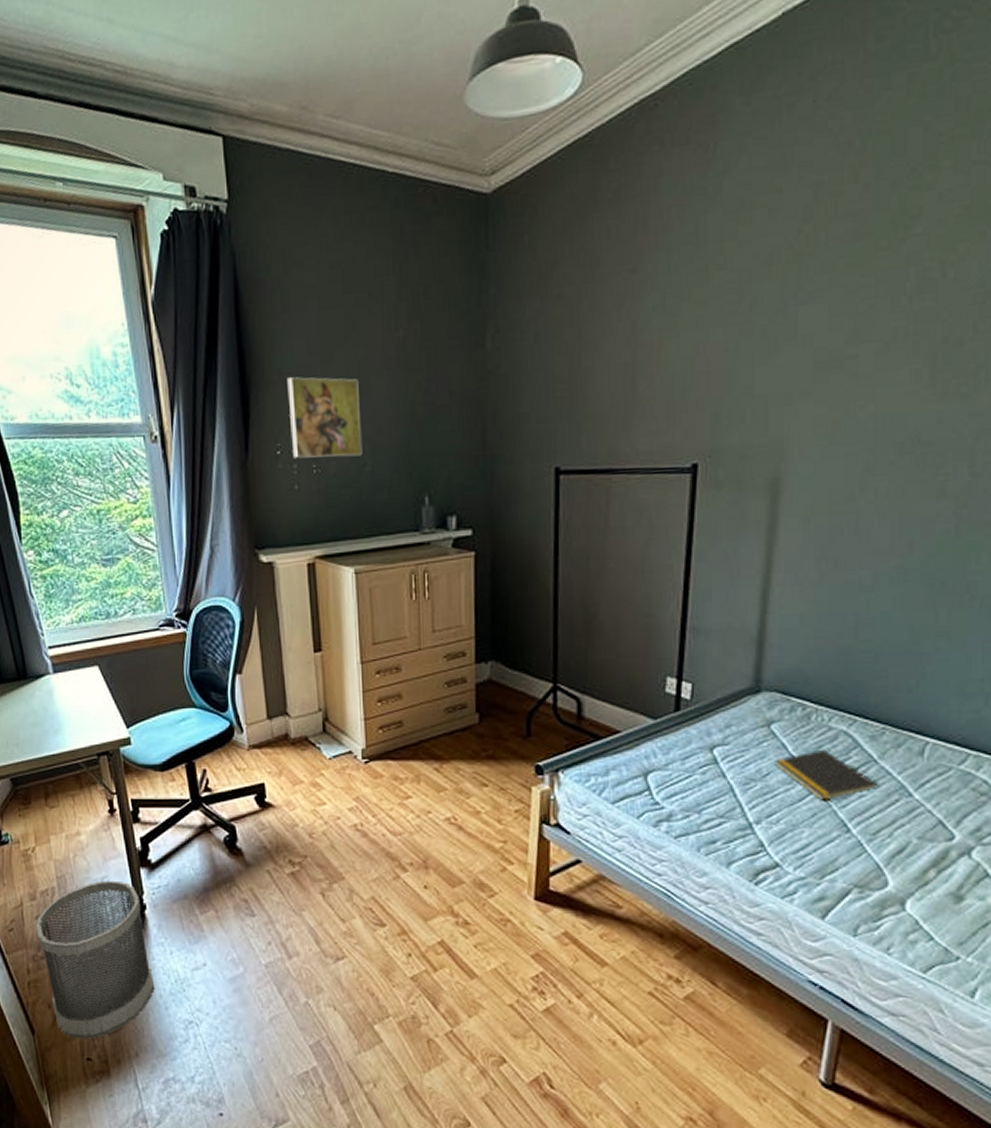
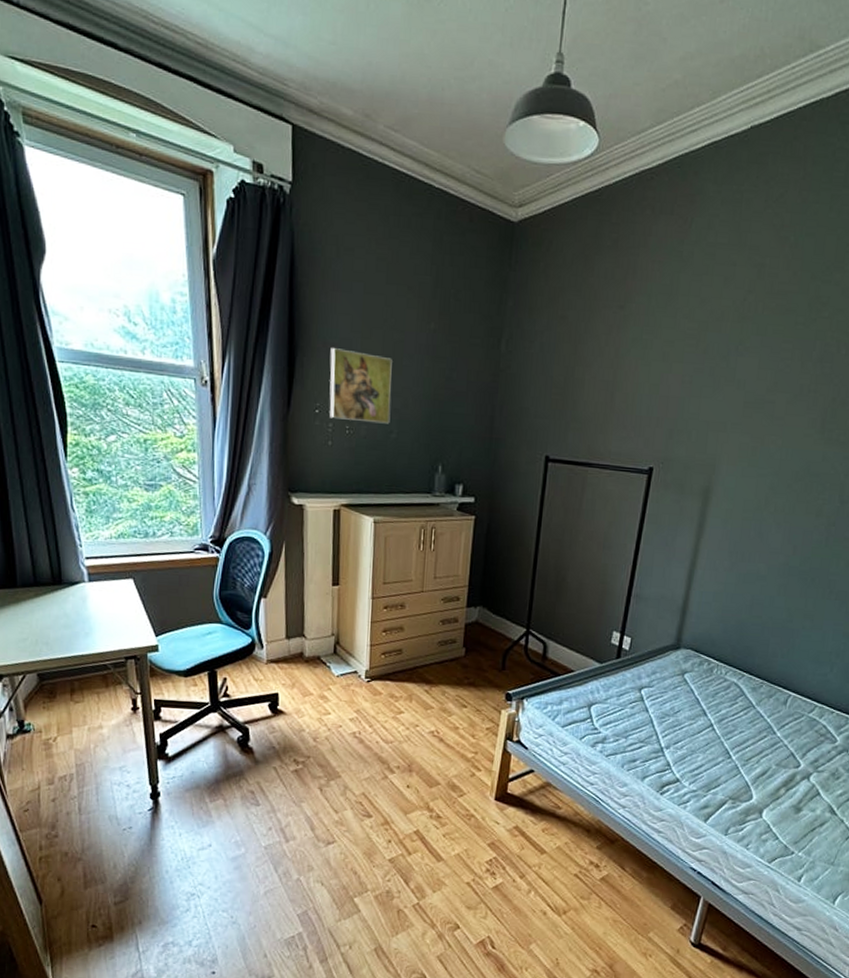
wastebasket: present [35,880,154,1040] -> none [51,769,161,909]
notepad: present [774,749,879,801] -> none [684,695,754,734]

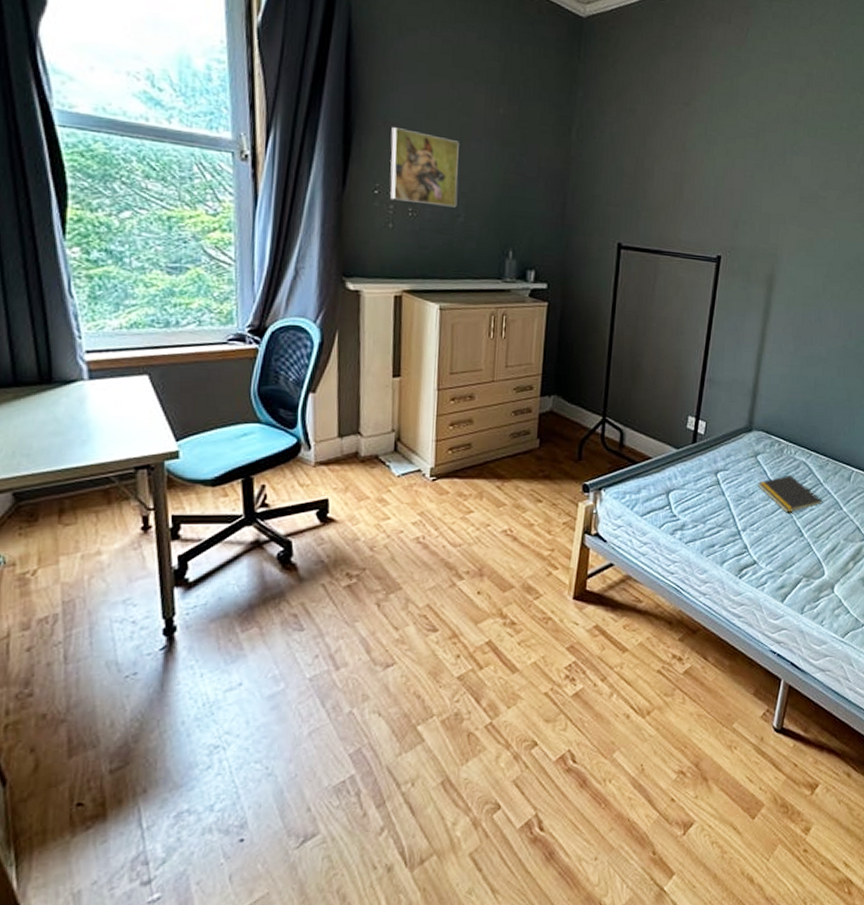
notepad: none [684,695,754,734] -> present [758,474,823,513]

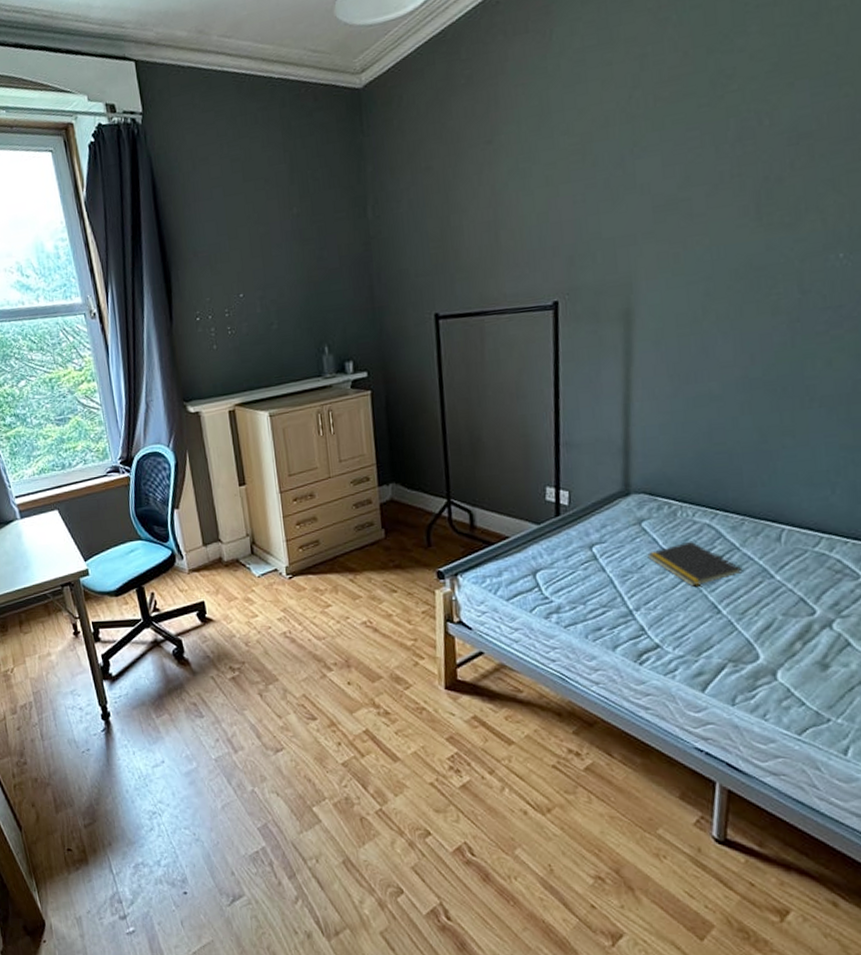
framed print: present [390,127,459,208] -> none [201,252,269,323]

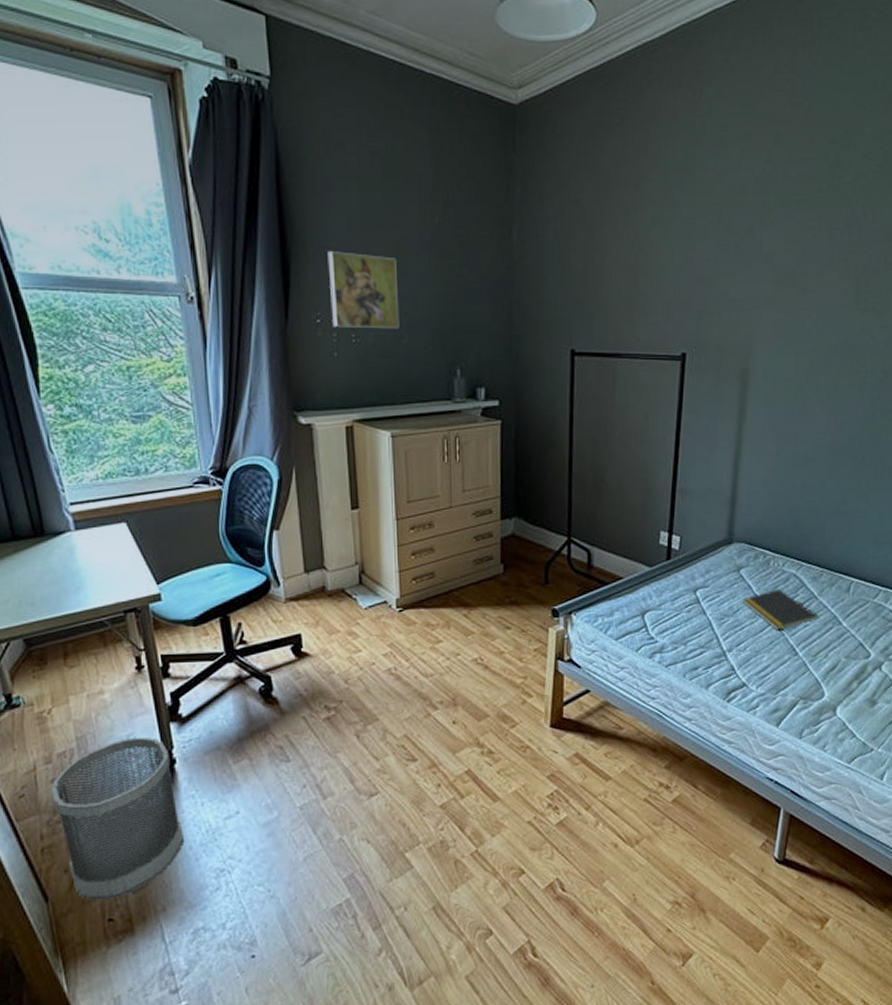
wastebasket: none [17,693,121,833] -> present [50,737,184,901]
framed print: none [201,252,269,323] -> present [327,251,400,329]

